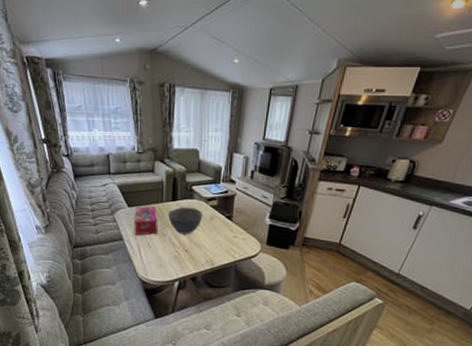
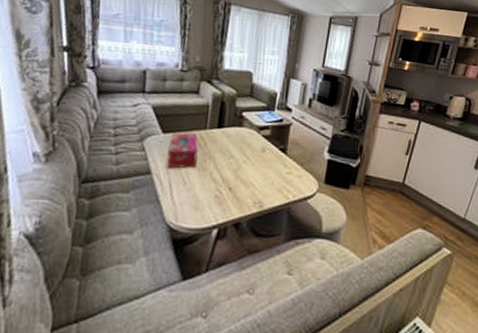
bowl: present [167,207,203,234] -> none [210,135,253,169]

